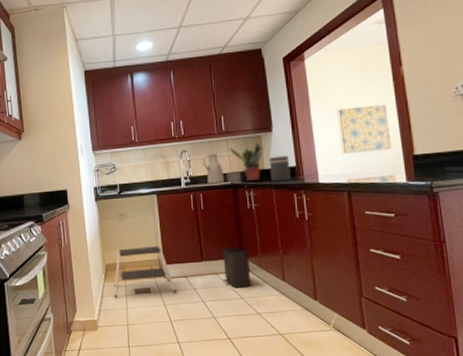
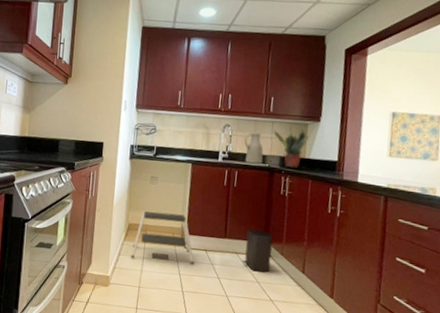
cylinder: present [268,155,291,181] -> none [309,147,332,174]

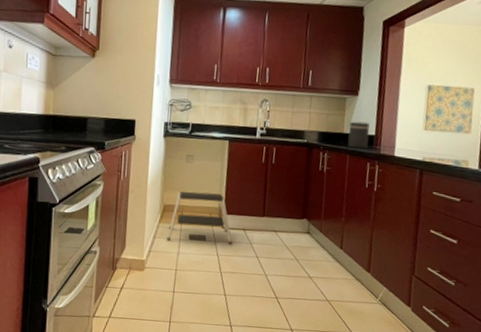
pedal bin: present [242,229,273,273] -> none [280,206,312,250]
ceramic pitcher: present [244,132,264,164] -> none [282,107,302,140]
potted plant: present [274,125,310,168] -> none [312,99,349,144]
cylinder: none [309,147,332,174] -> present [347,121,370,148]

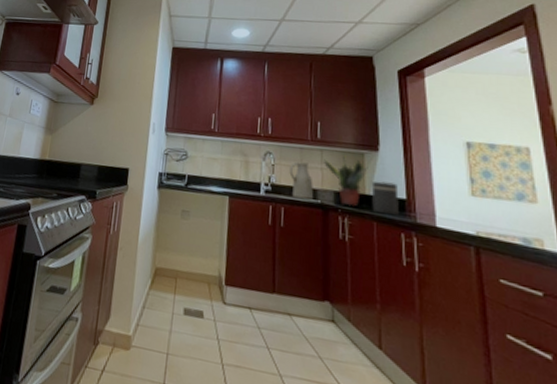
step stool: present [167,191,233,245] -> none [158,252,237,327]
ceramic pitcher: none [282,107,302,140] -> present [289,161,314,200]
potted plant: none [312,99,349,144] -> present [324,154,368,206]

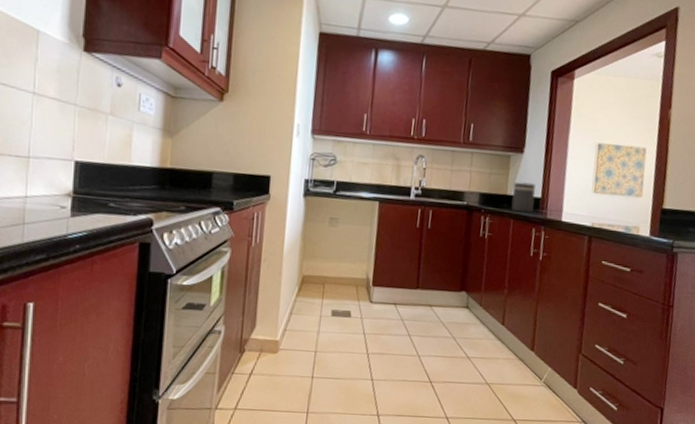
ceramic pitcher: present [289,161,314,200] -> none [439,165,462,202]
potted plant: present [324,154,368,206] -> none [473,156,513,206]

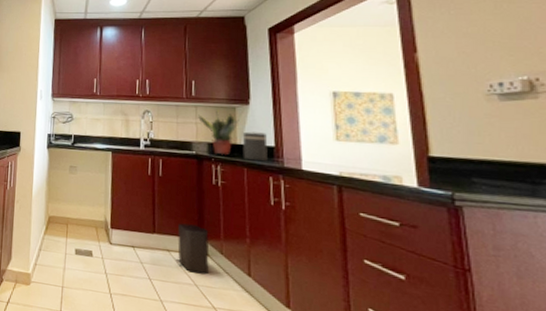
pedal bin: none [436,277,471,327] -> present [175,223,209,275]
potted plant: none [473,156,513,206] -> present [198,109,240,155]

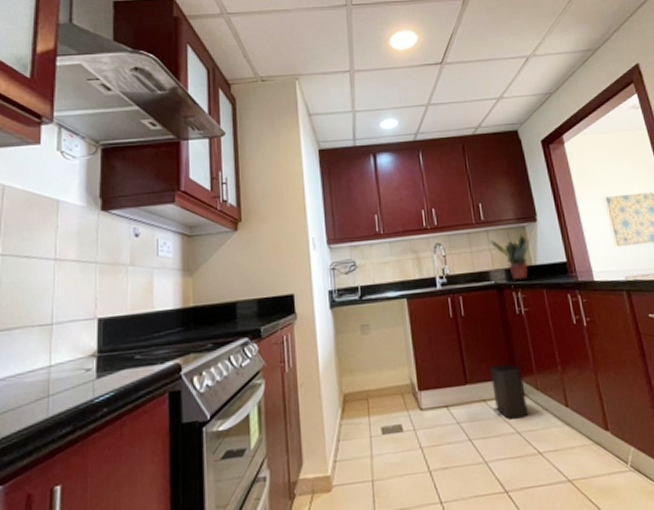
cylinder: present [242,131,268,161] -> none [535,249,563,280]

